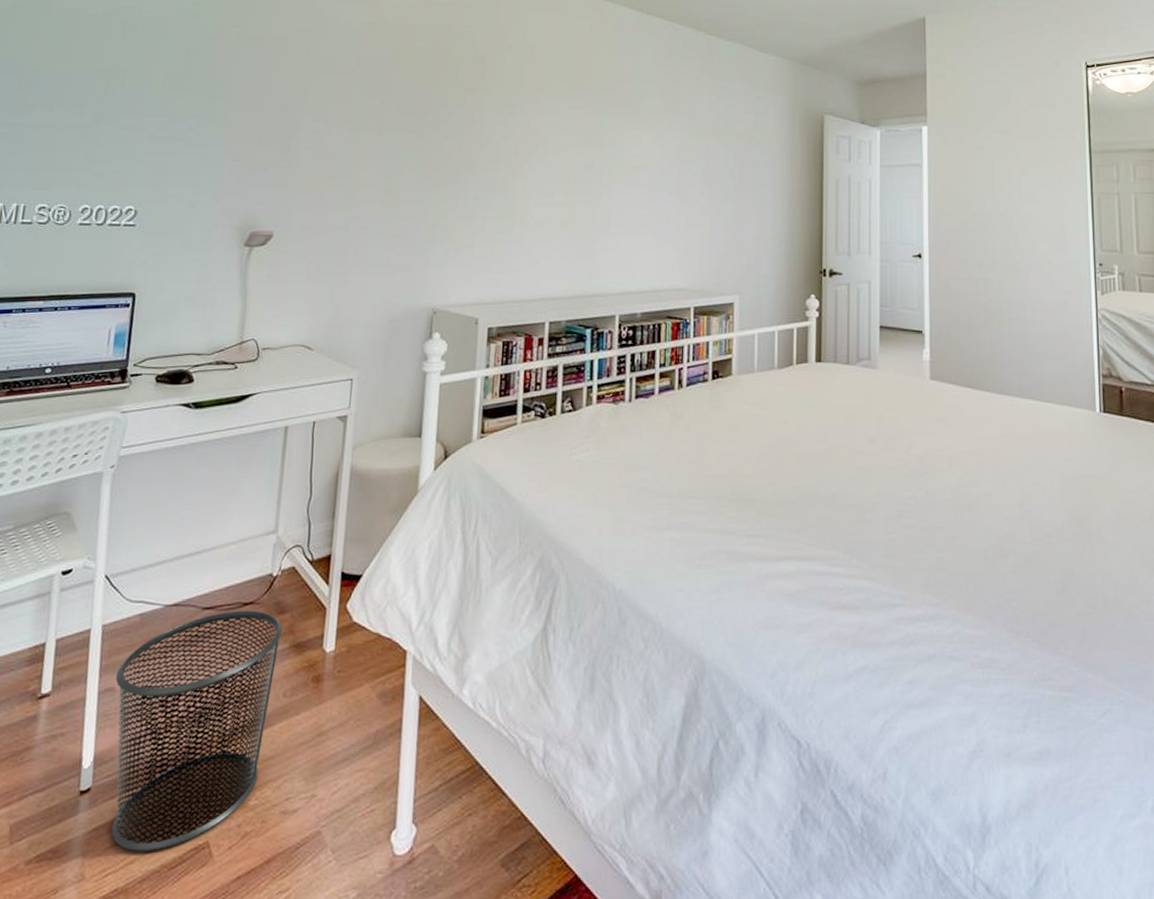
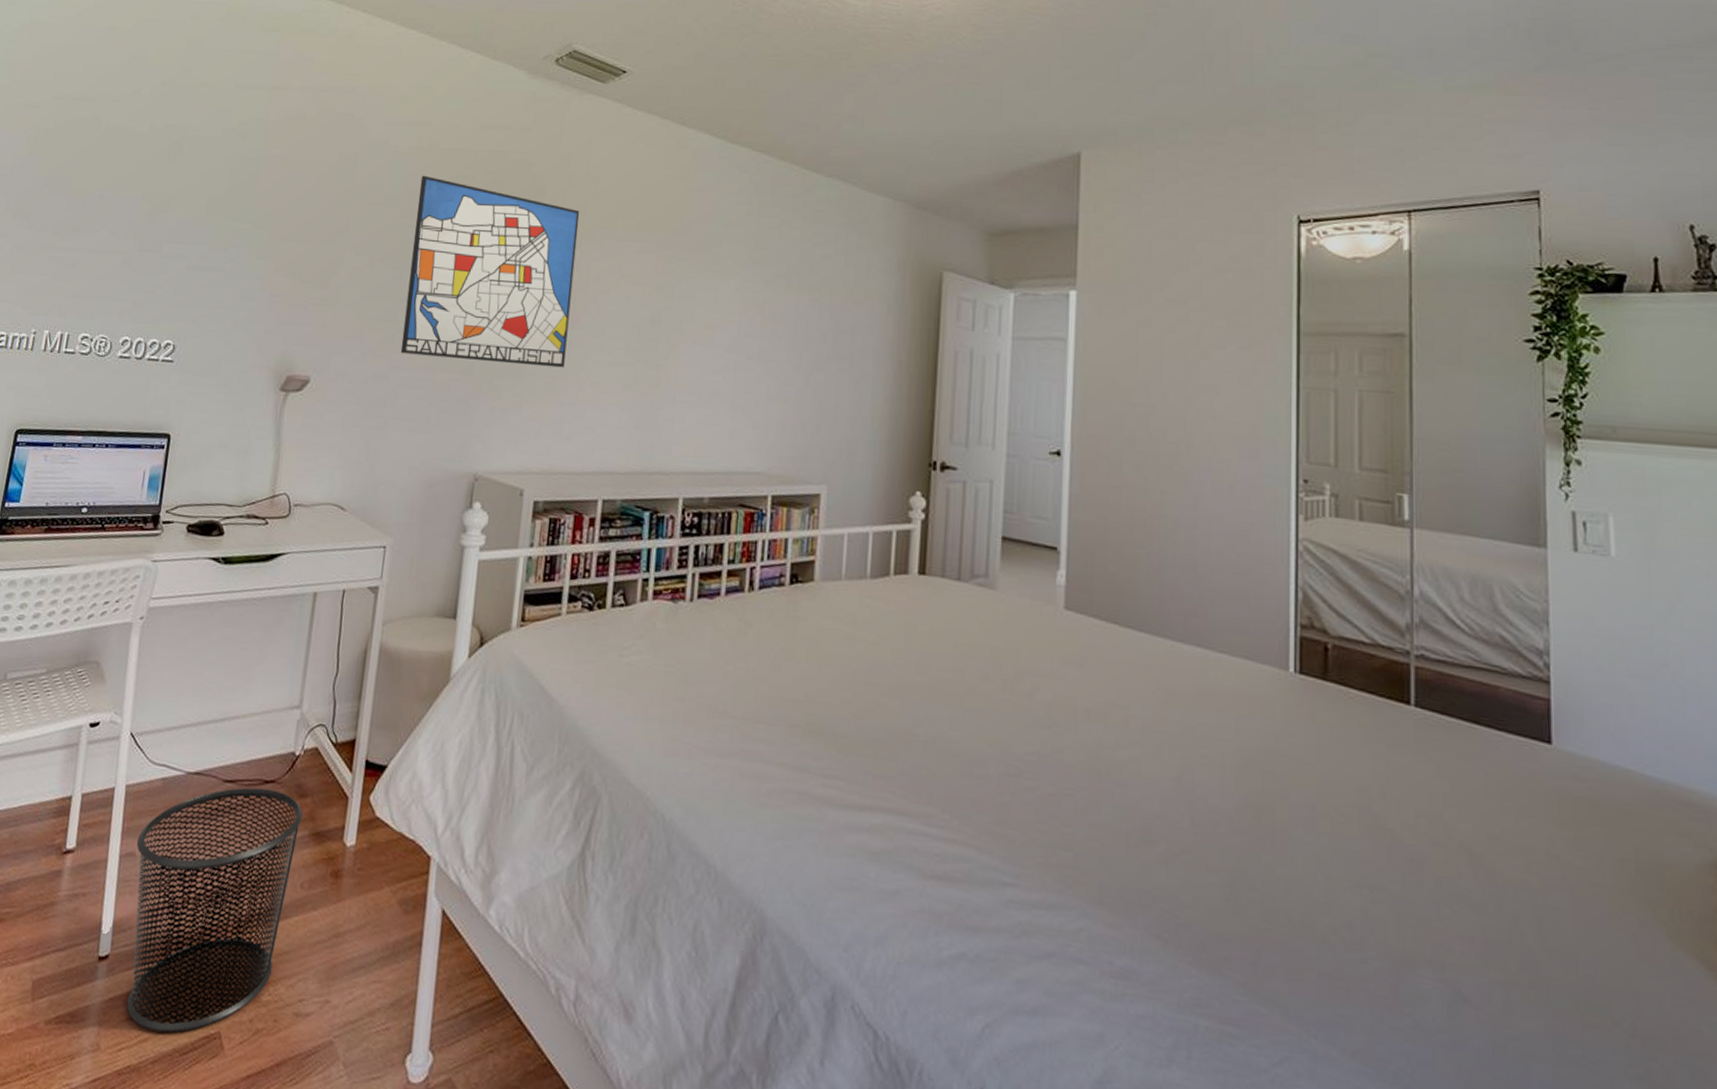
wall art: none [359,47,519,211] -> present [400,175,580,368]

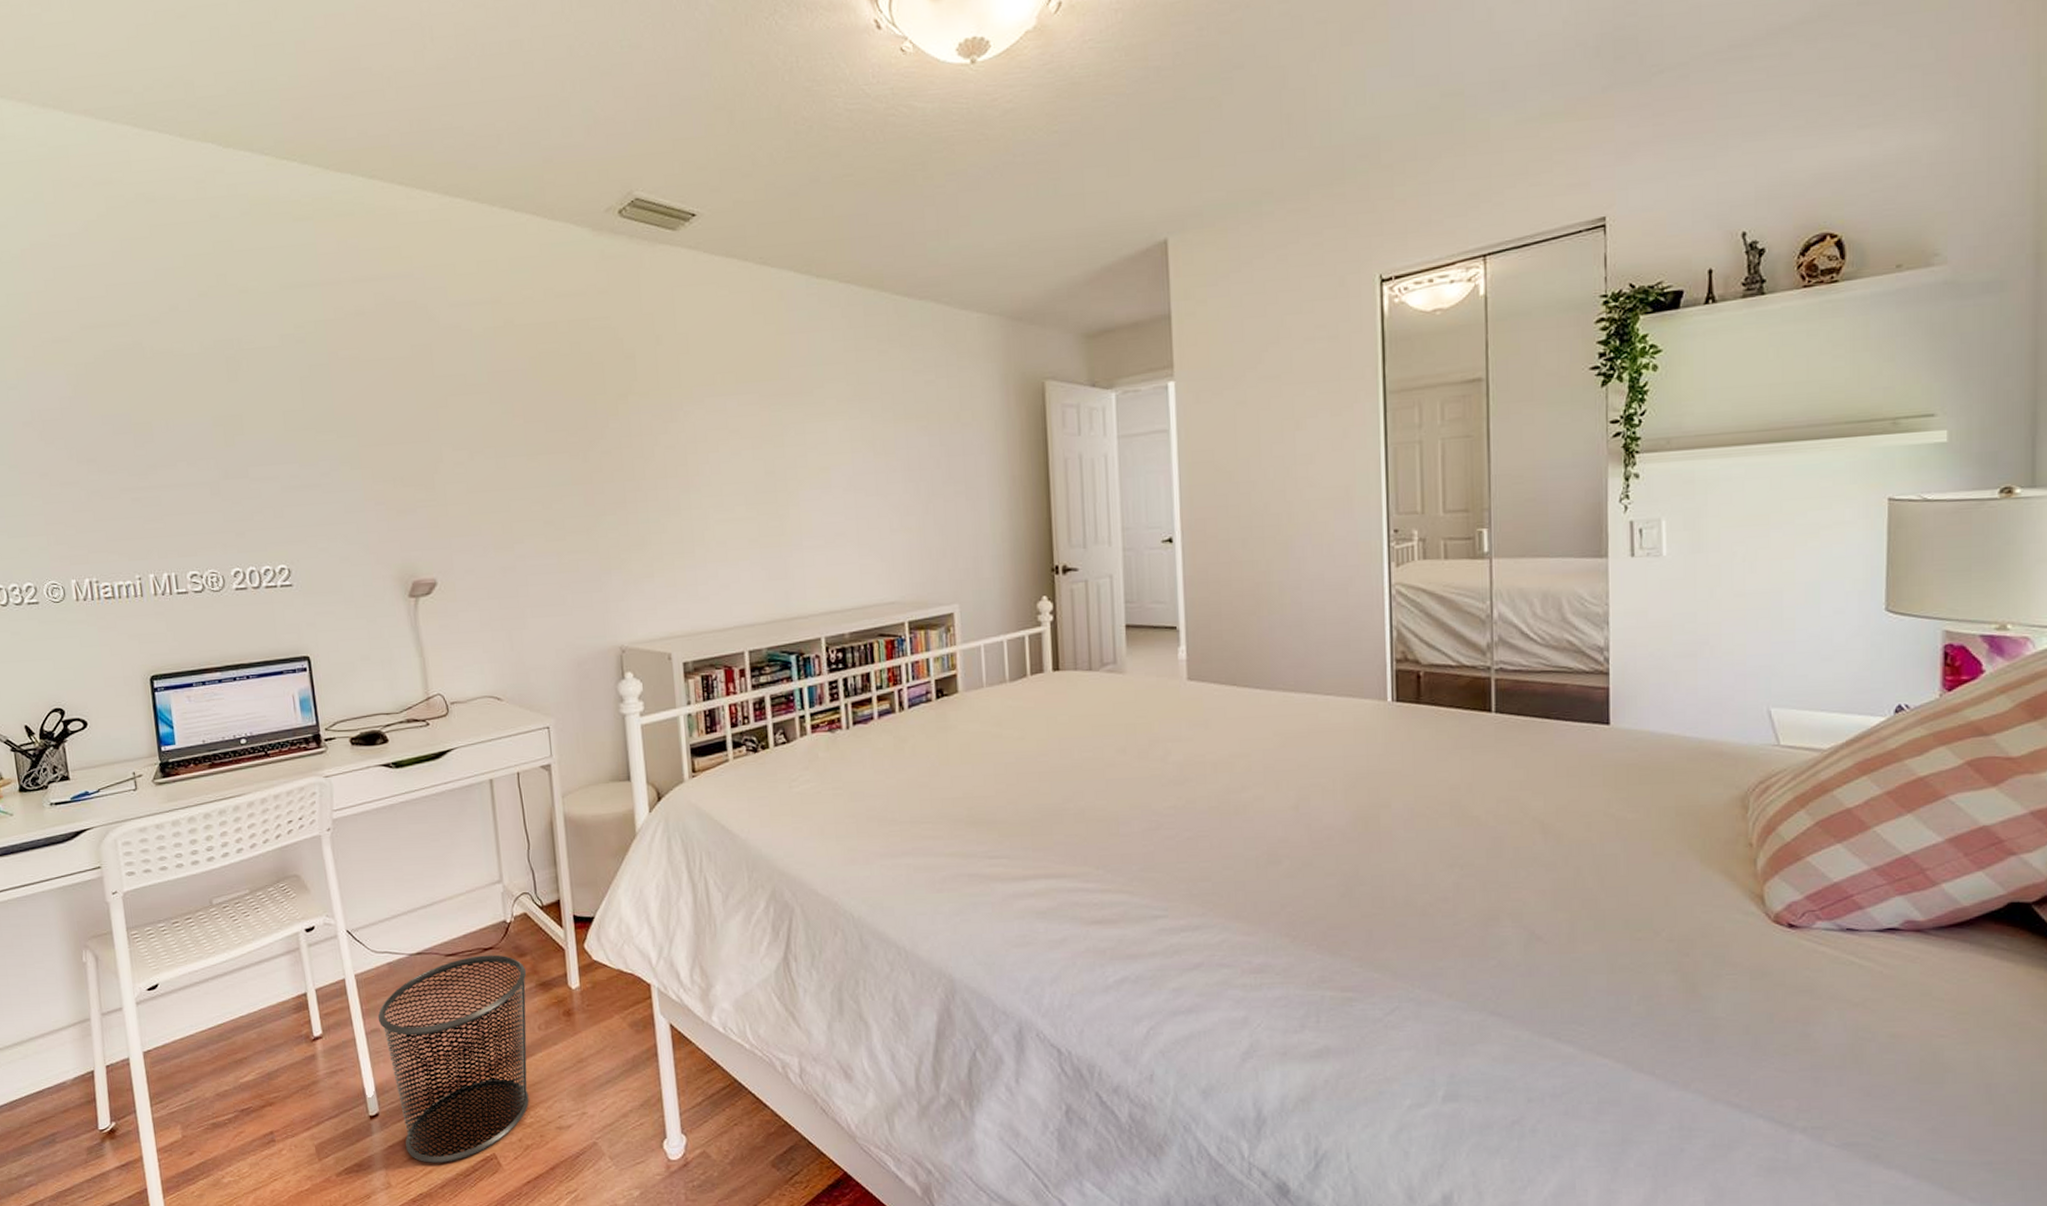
wall art: present [400,175,580,368] -> none [503,356,688,542]

